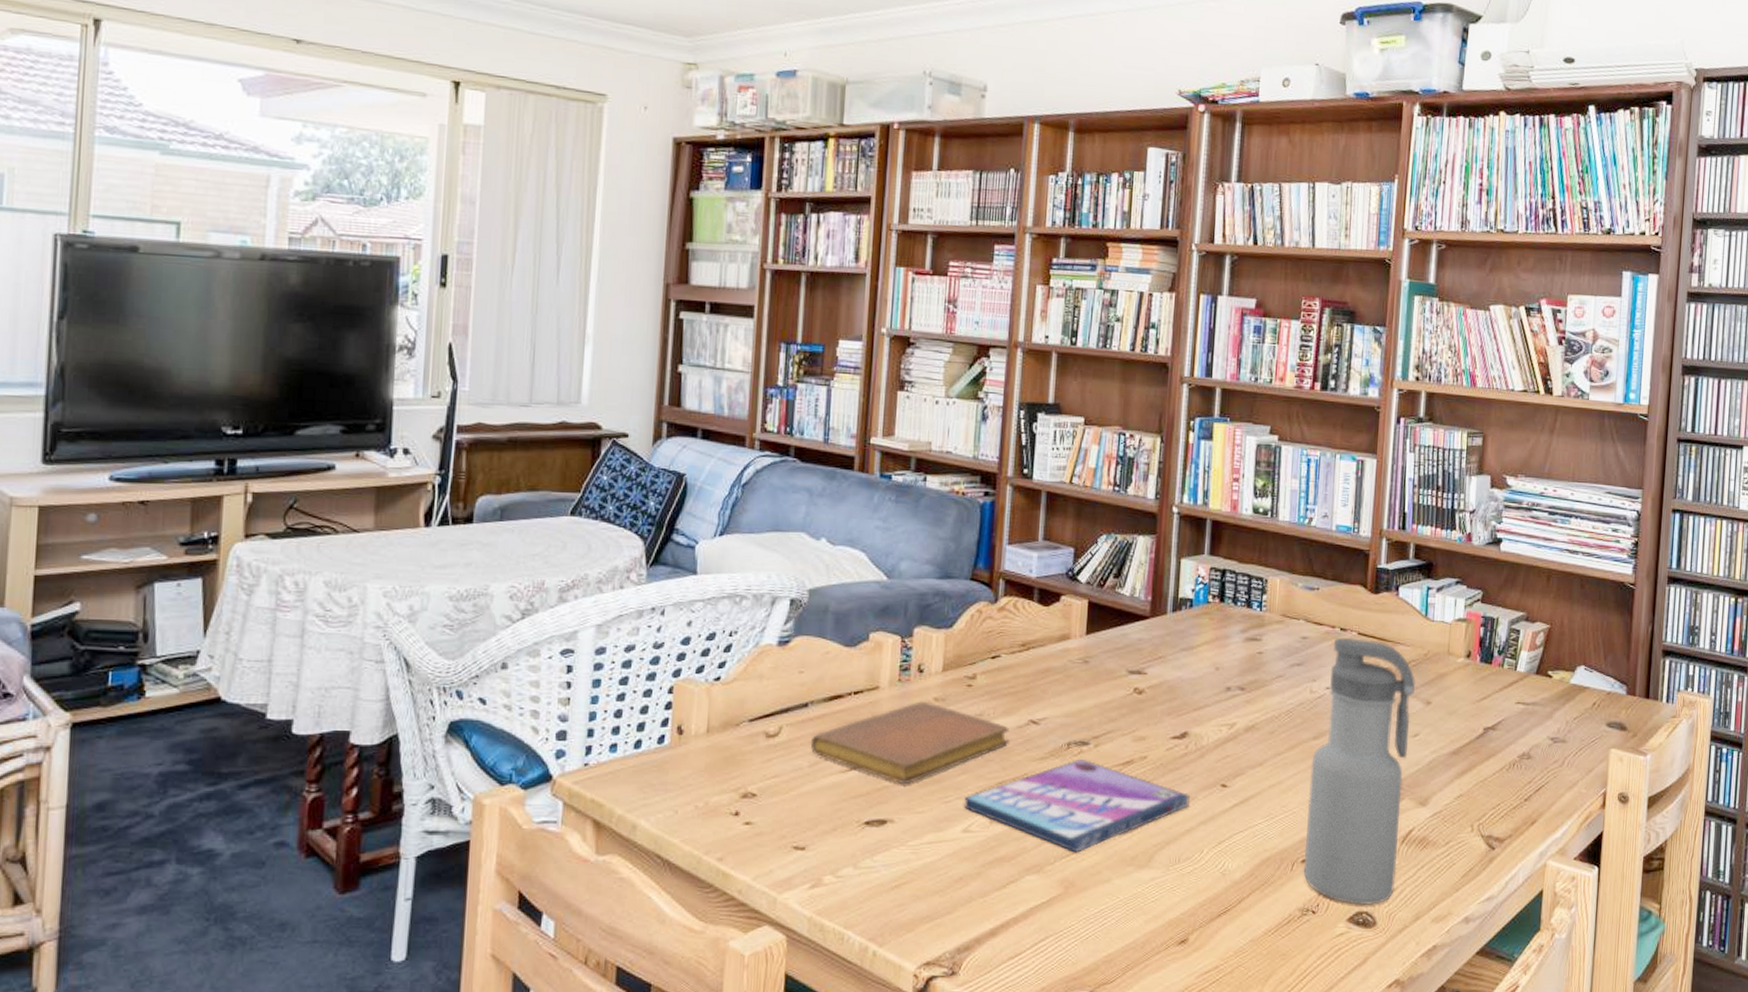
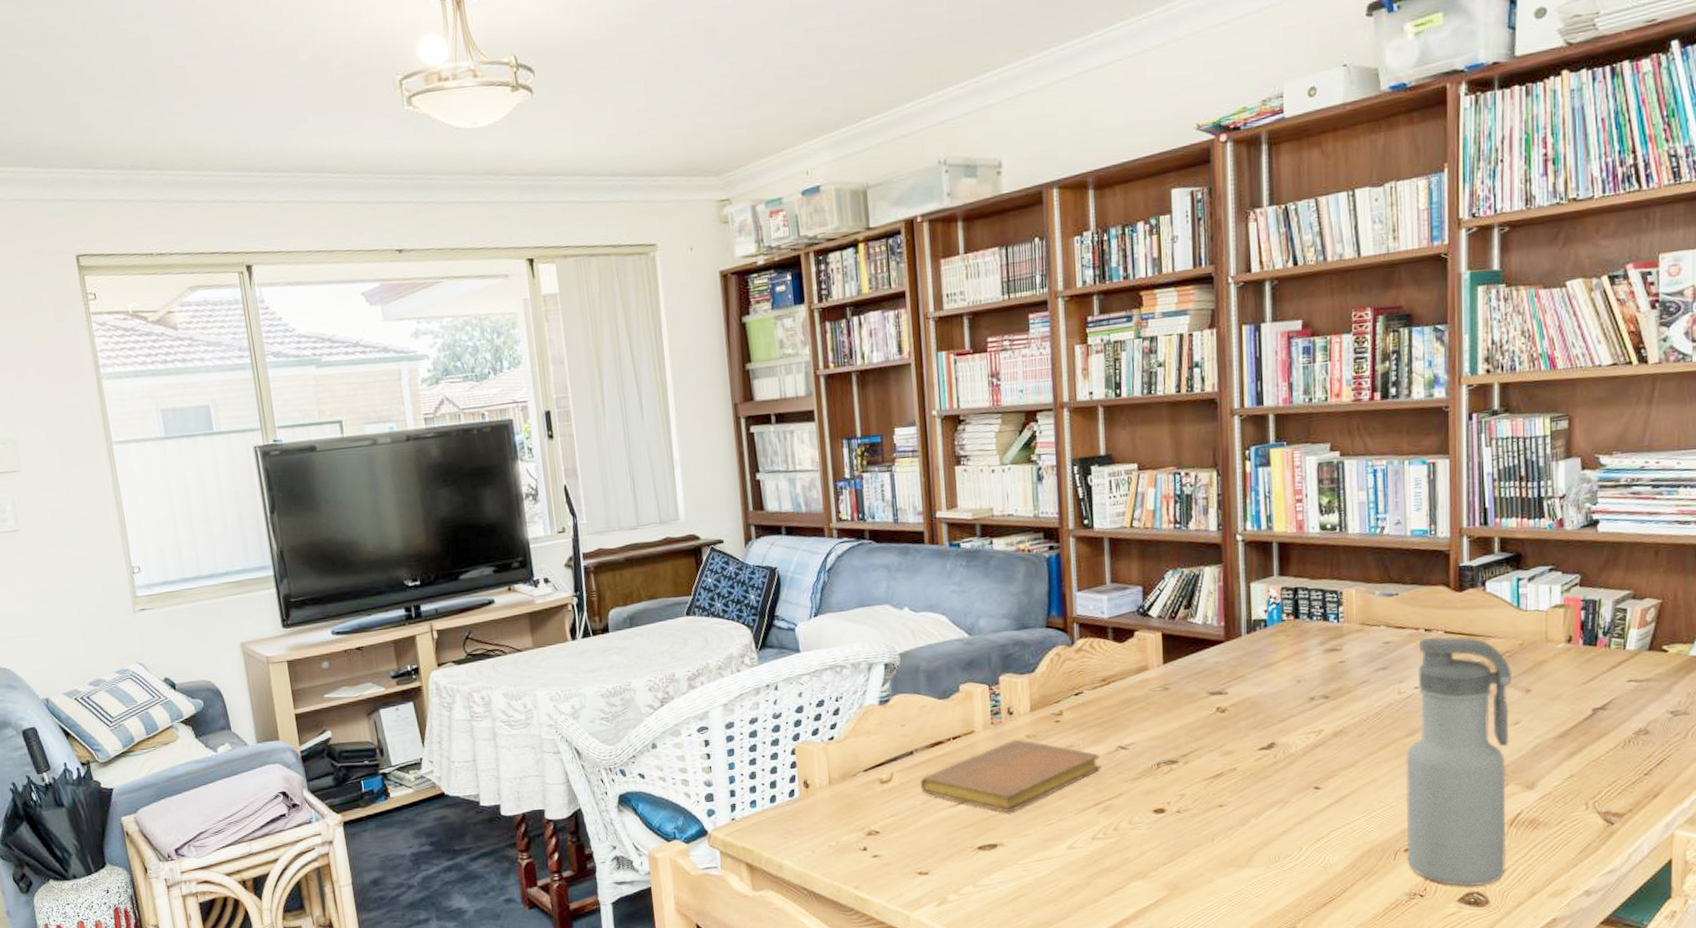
video game case: present [964,760,1190,853] -> none [1066,776,1283,859]

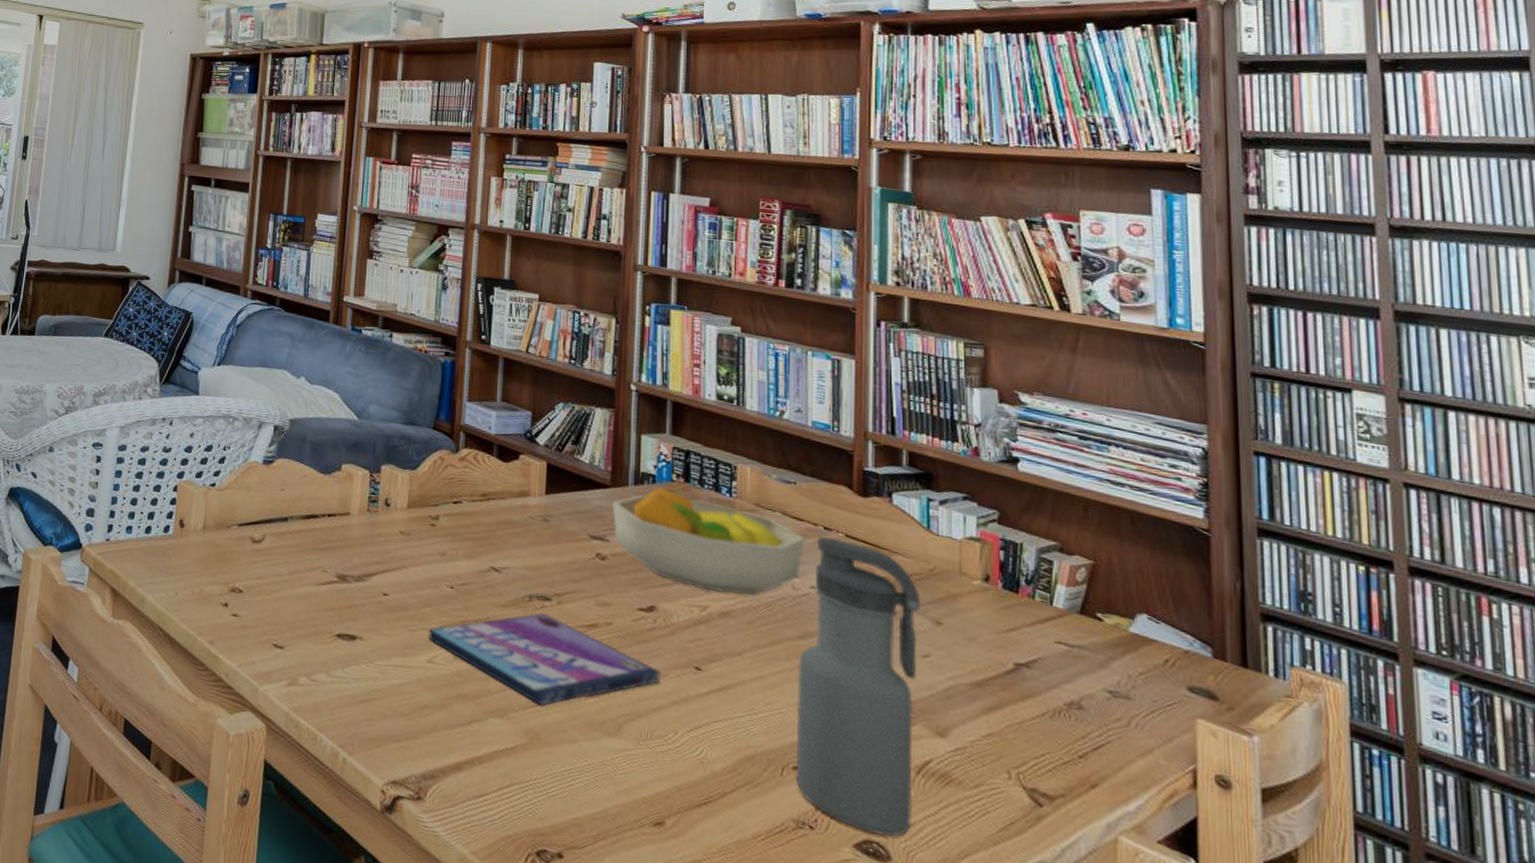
notebook: present [920,739,1102,813] -> none [289,532,472,608]
video game case: none [1066,776,1283,859] -> present [428,613,660,706]
fruit bowl: none [1227,628,1407,716] -> present [612,486,804,596]

